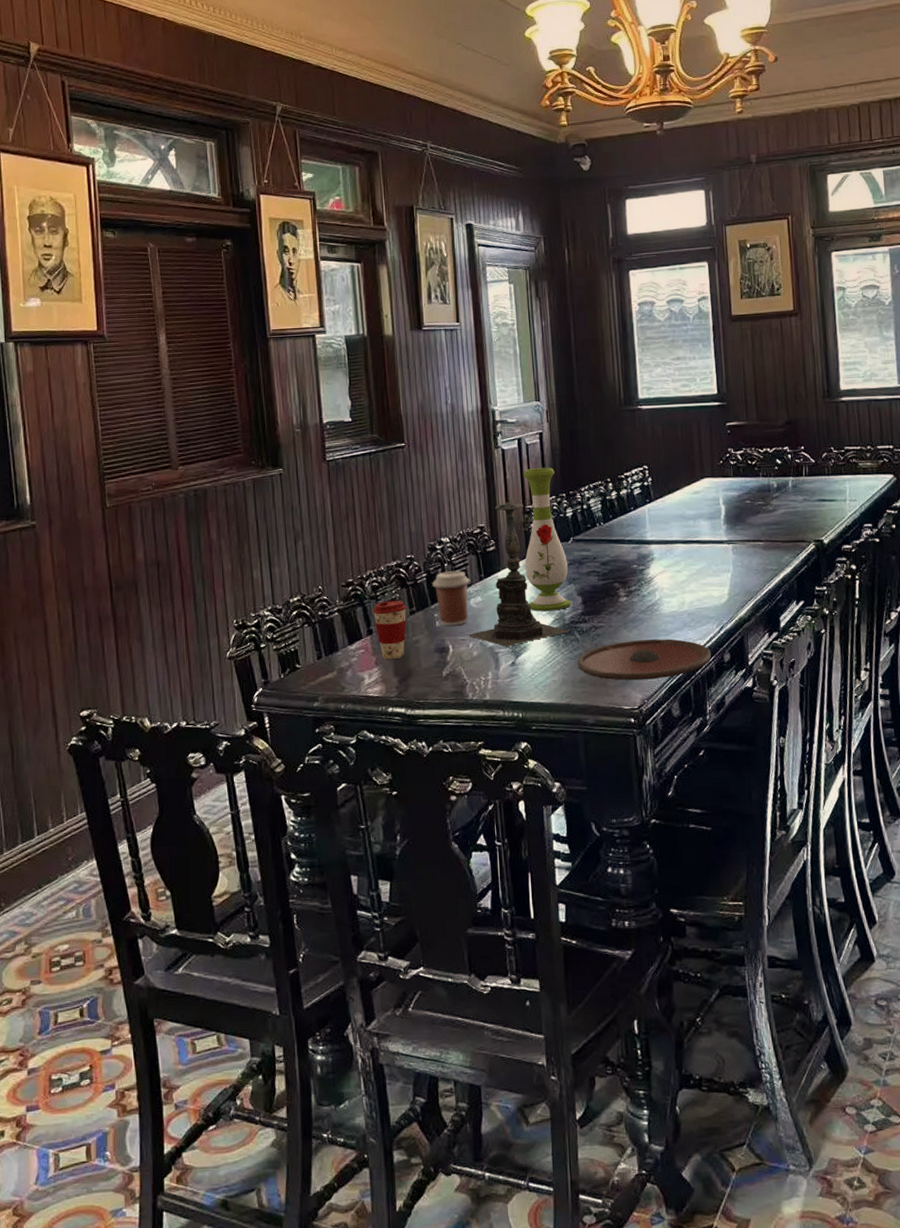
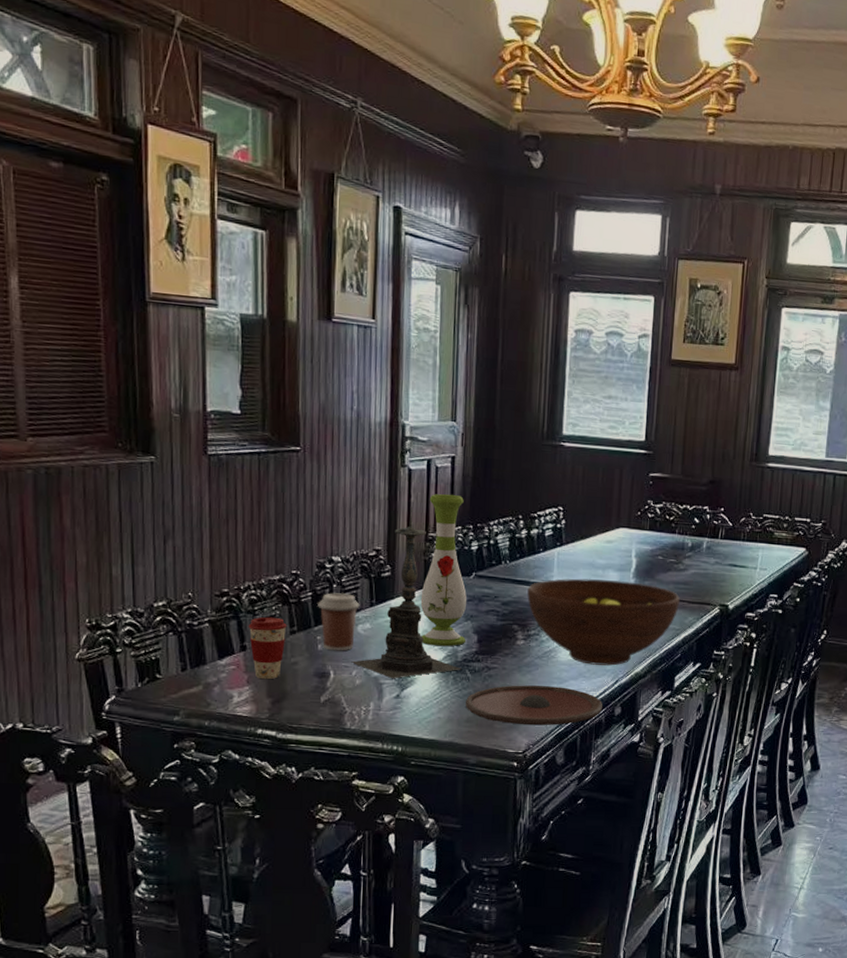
fruit bowl: none [624,528,774,614] -> present [527,578,681,666]

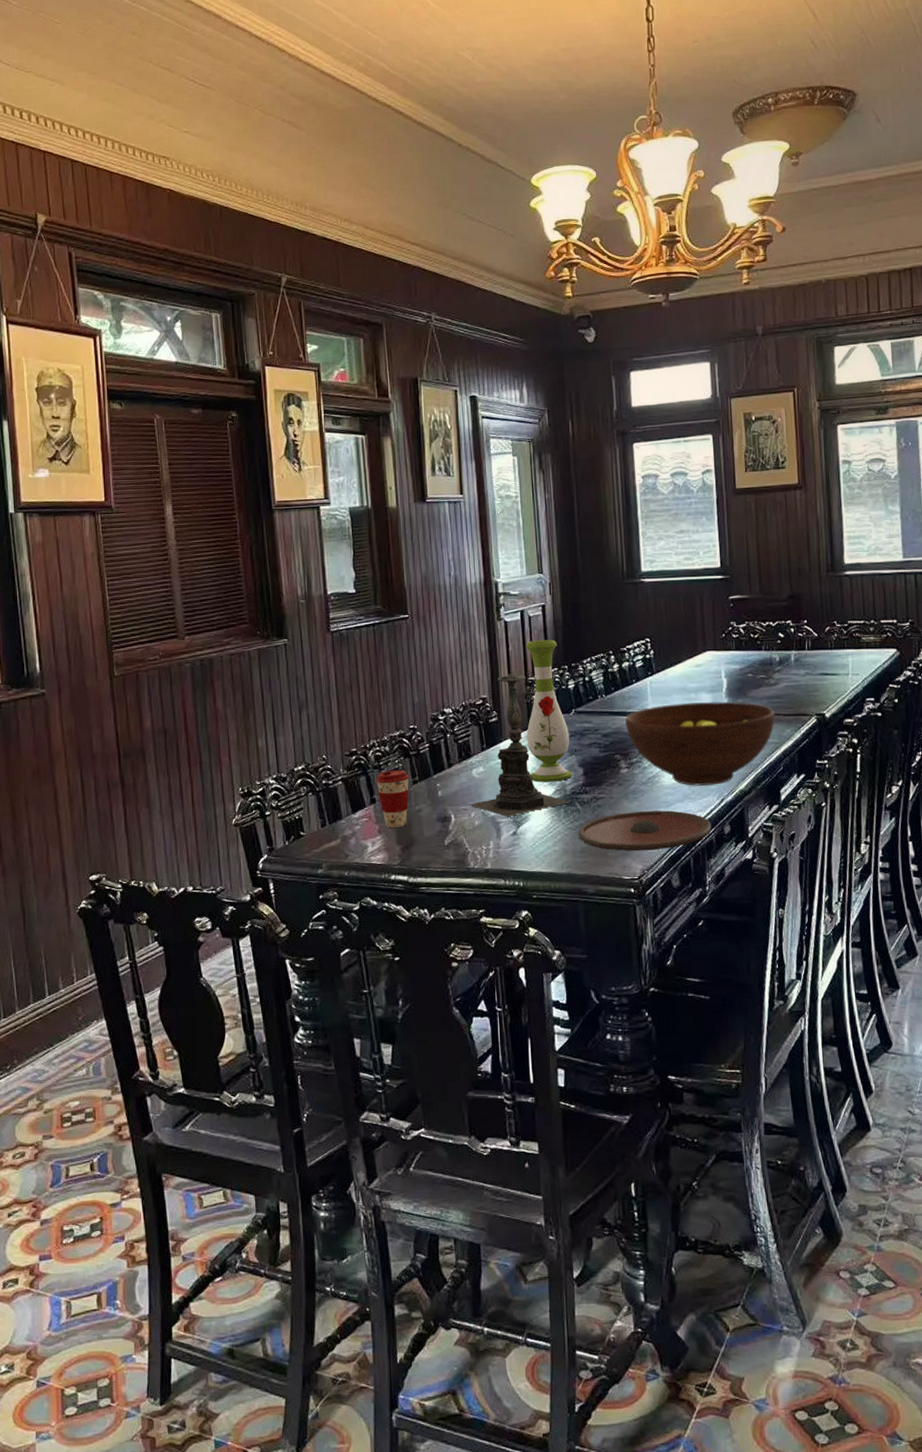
coffee cup: present [318,593,360,651] -> none [435,741,472,796]

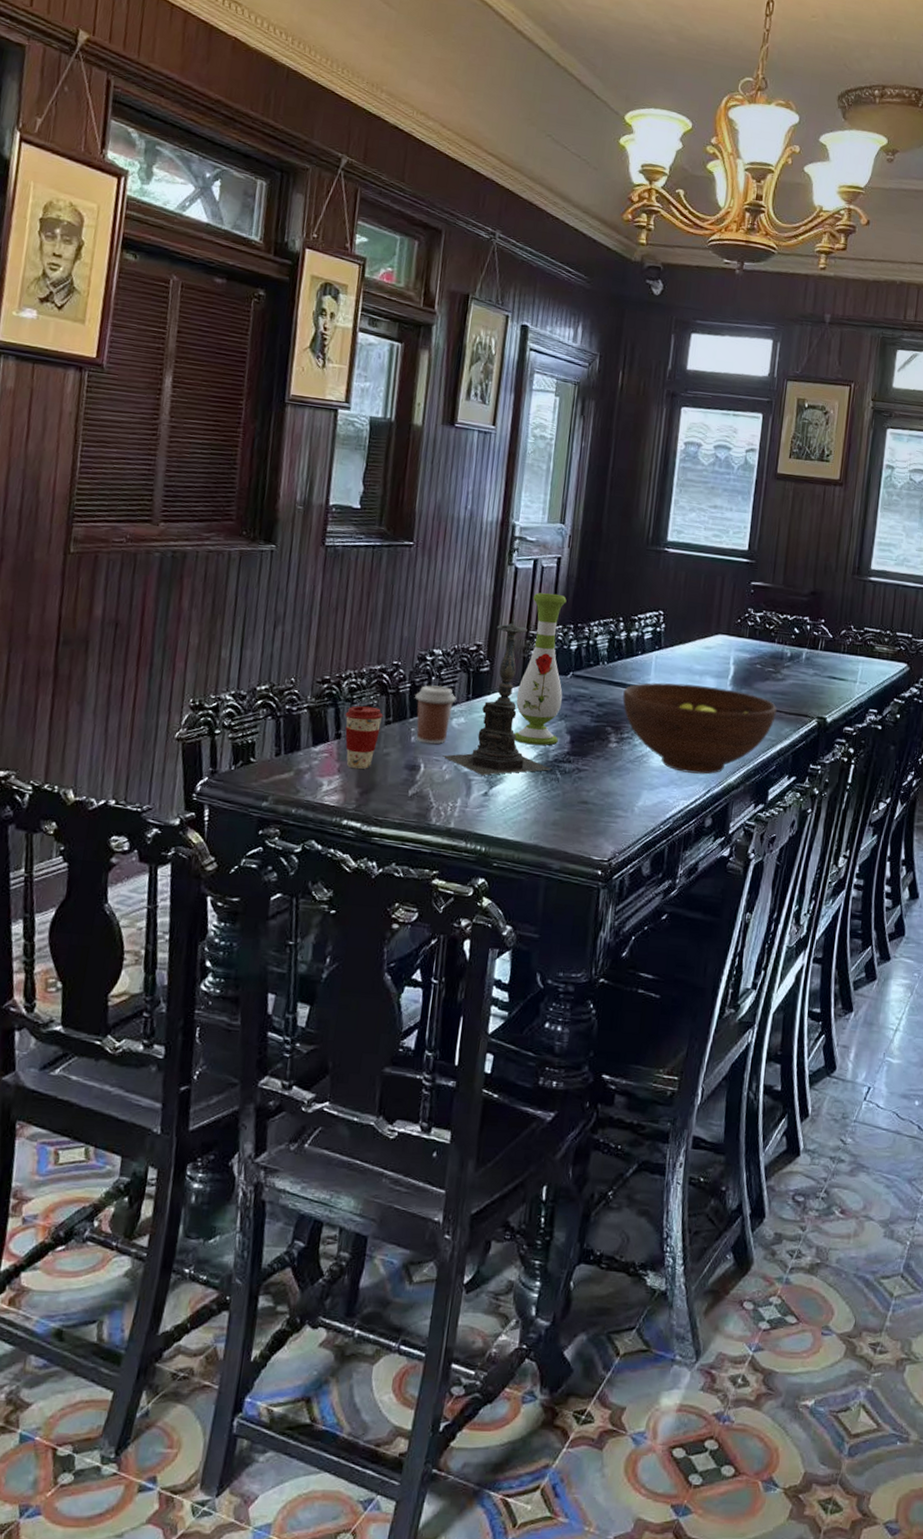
coffee cup: none [435,741,472,796] -> present [415,685,457,745]
plate: present [578,810,711,851] -> none [553,789,693,834]

